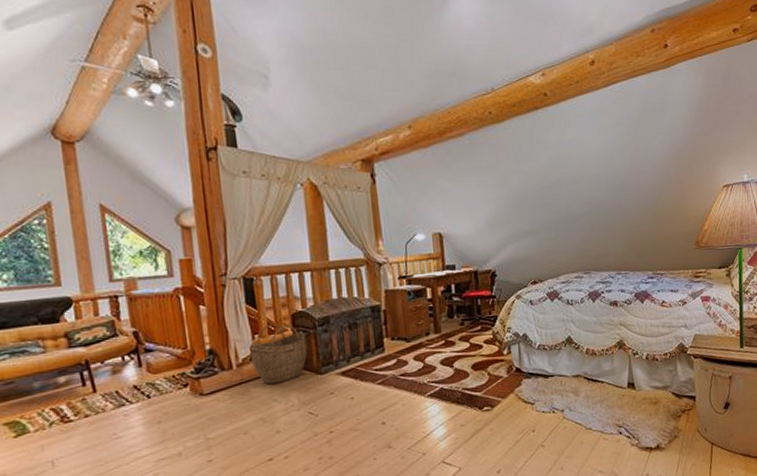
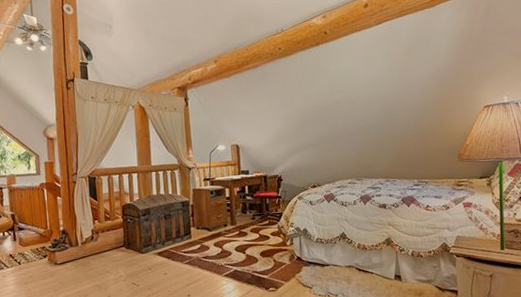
woven basket: present [249,323,308,385] -> none [91,212,133,259]

